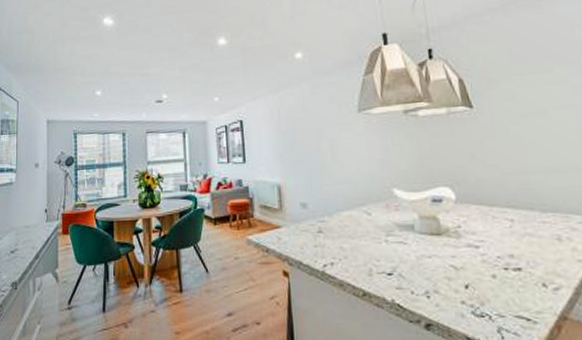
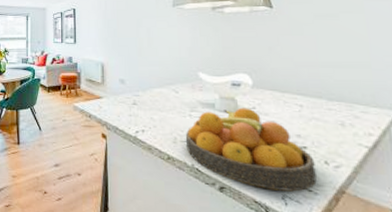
fruit bowl: none [381,227,535,323] -> present [185,107,317,192]

